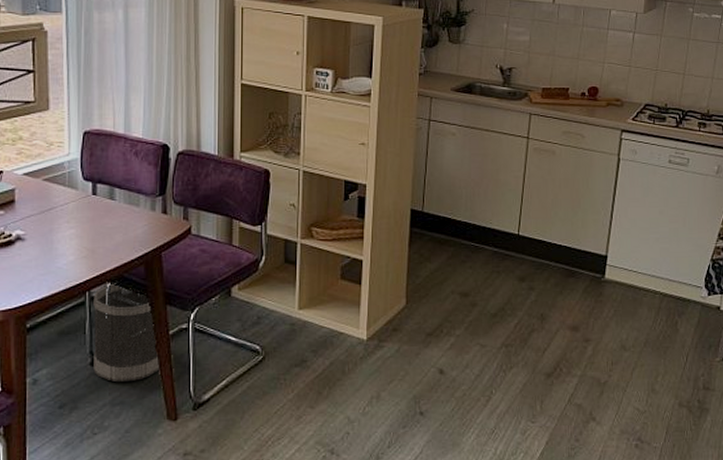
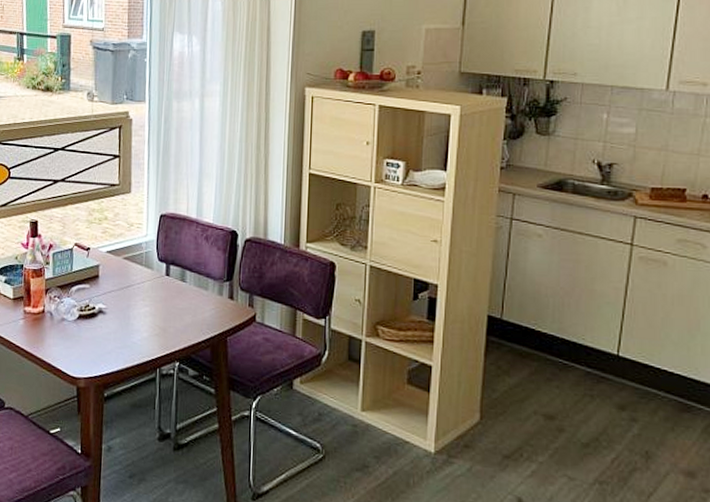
wastebasket: present [93,283,162,383] -> none [161,363,223,462]

